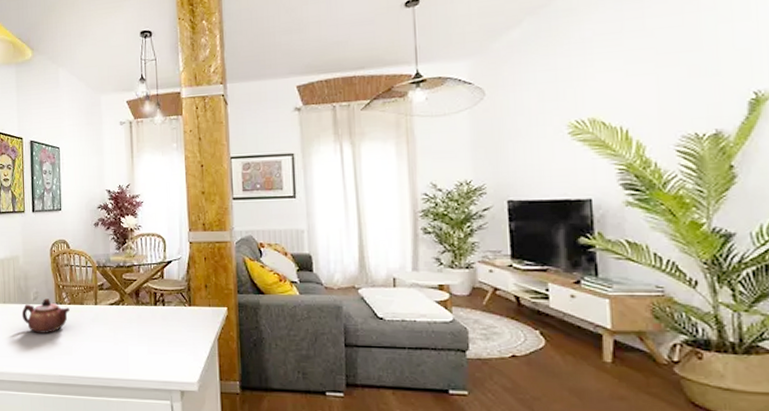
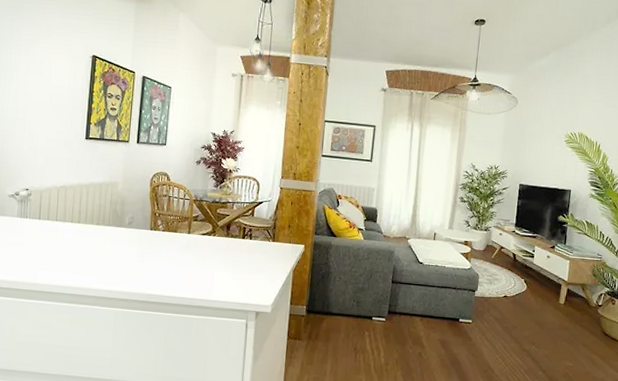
teapot: present [22,299,70,333] -> none [114,224,163,256]

